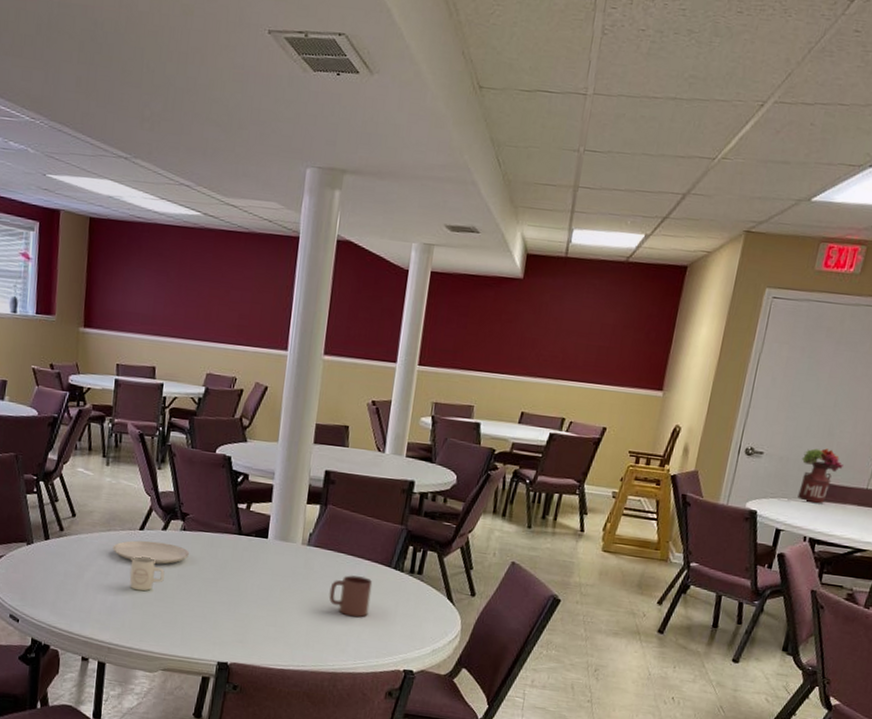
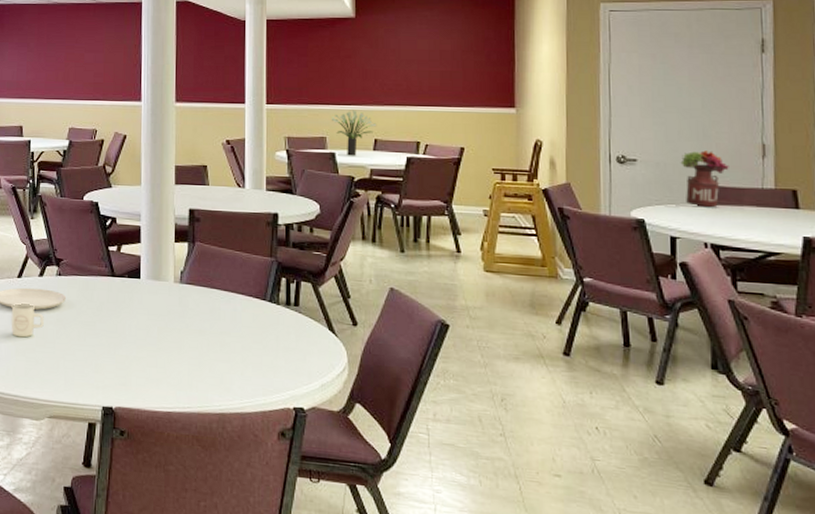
mug: present [328,575,373,618] -> none [207,311,250,354]
flower arrangement: none [481,379,527,428] -> present [331,110,377,156]

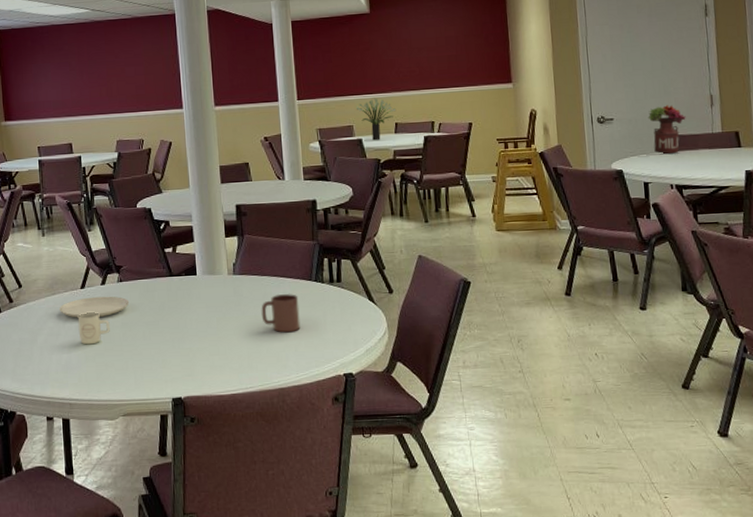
mug: none [207,311,250,354] -> present [261,294,301,333]

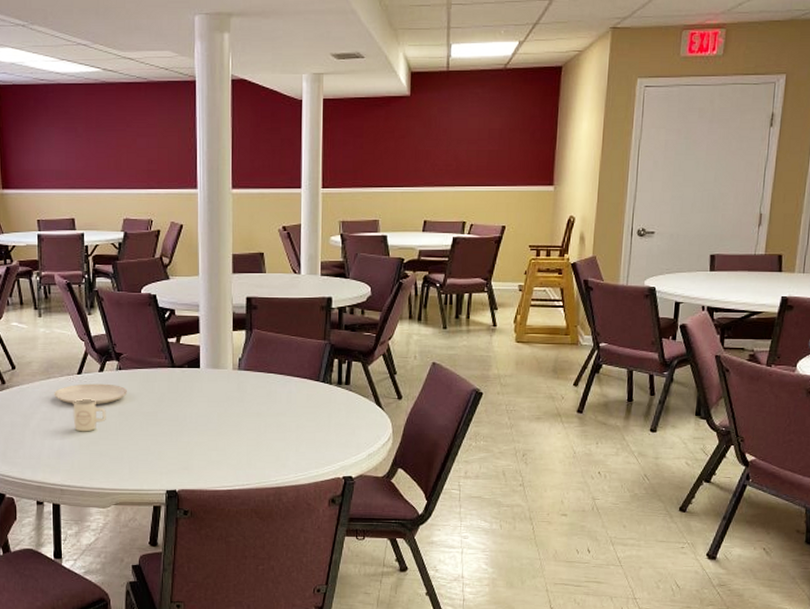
mug: present [261,294,301,333] -> none [264,393,304,432]
flower arrangement: present [356,98,397,141] -> none [384,191,427,238]
flower arrangement: present [648,105,686,154] -> none [690,221,730,274]

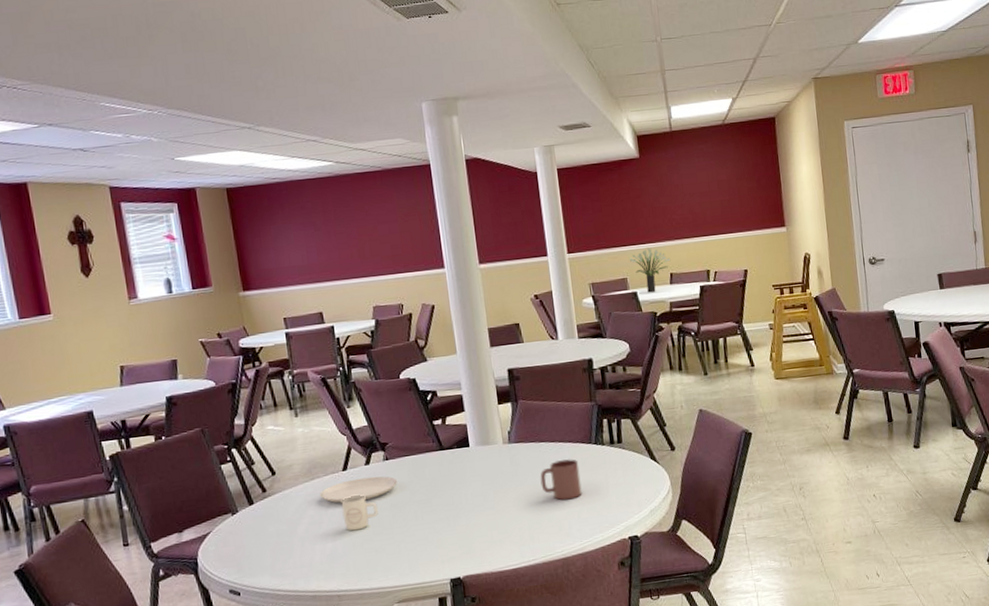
mug: none [264,393,304,432] -> present [540,459,582,500]
flower arrangement: none [384,191,427,238] -> present [629,248,671,293]

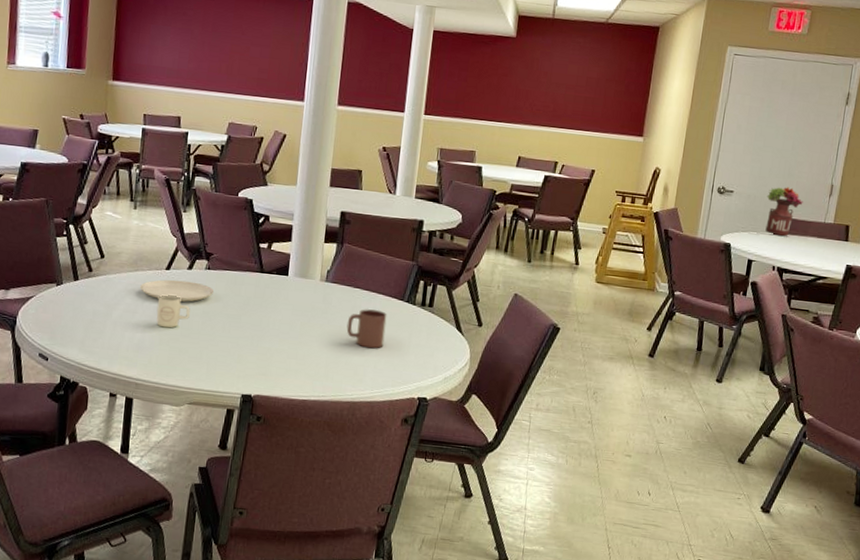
flower arrangement: present [629,248,671,293] -> none [482,127,523,171]
flower arrangement: none [916,243,952,292] -> present [765,187,803,237]

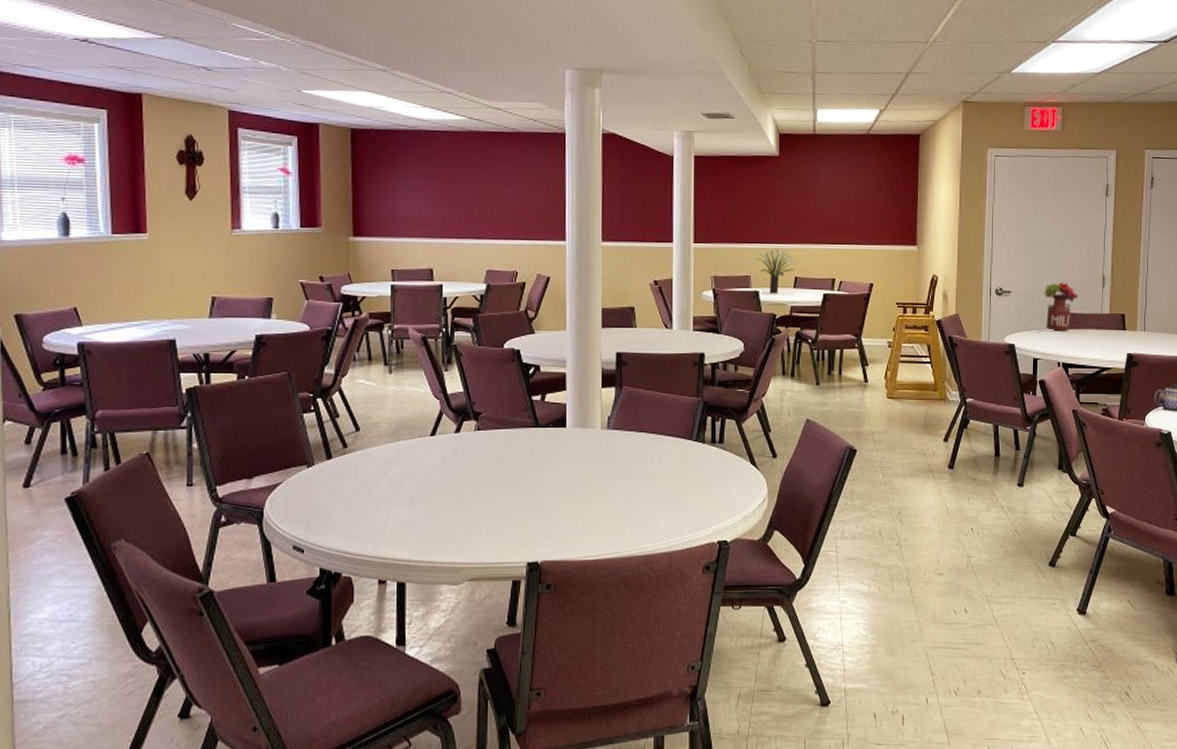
plate: present [140,279,215,302] -> none [403,446,487,469]
mug: present [156,295,190,328] -> none [424,463,462,500]
mug: present [346,309,387,349] -> none [634,453,676,495]
flower arrangement: none [482,127,523,171] -> present [755,248,798,294]

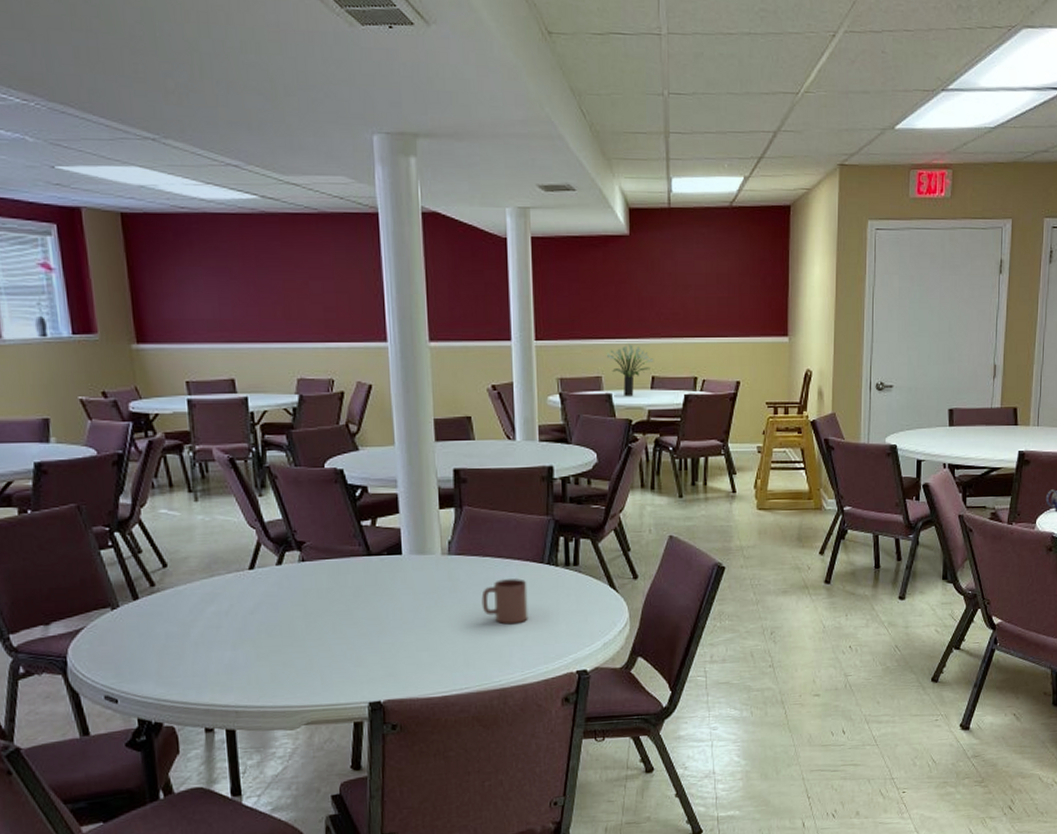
mug: none [634,453,676,495] -> present [481,578,528,625]
flower arrangement: present [1043,282,1078,332] -> none [928,373,967,430]

